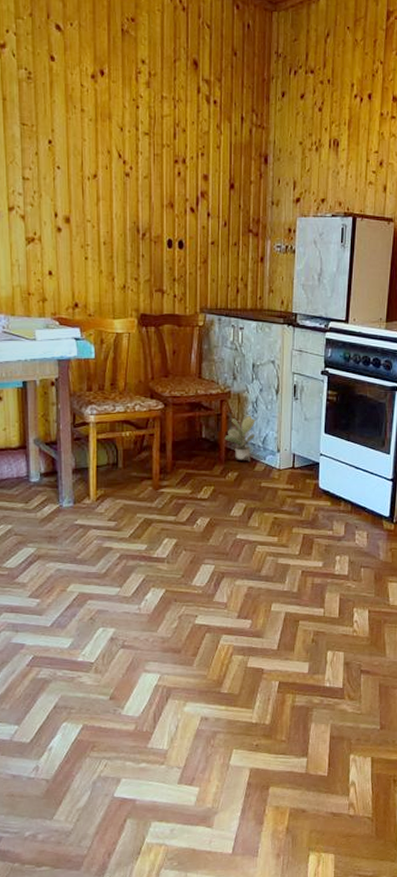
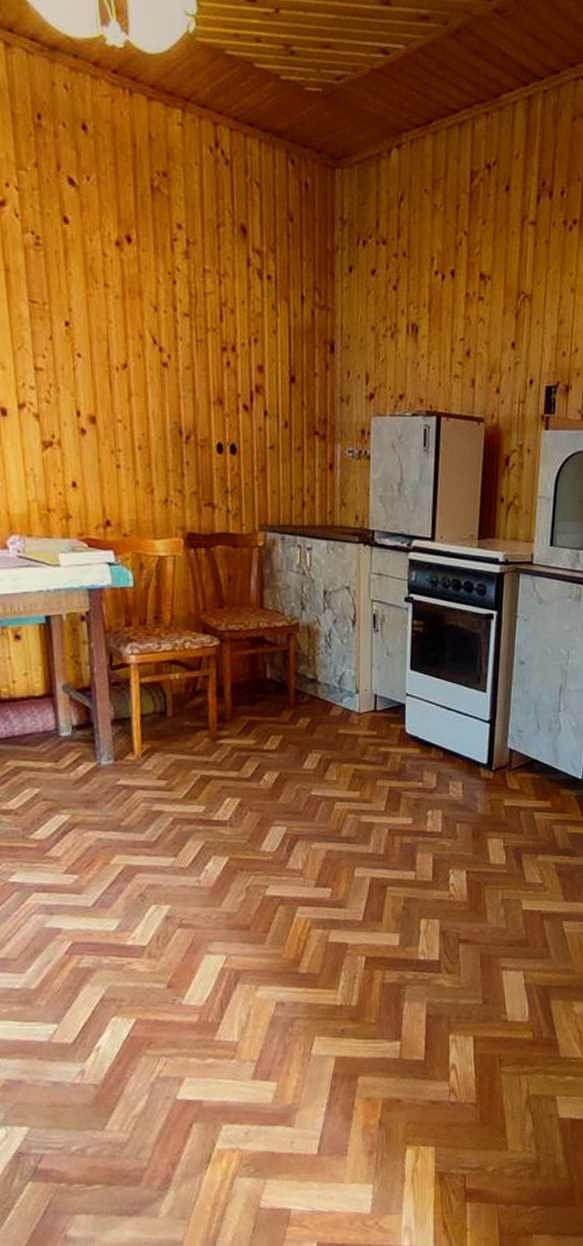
potted plant: present [224,415,256,461] -> none [293,650,330,705]

